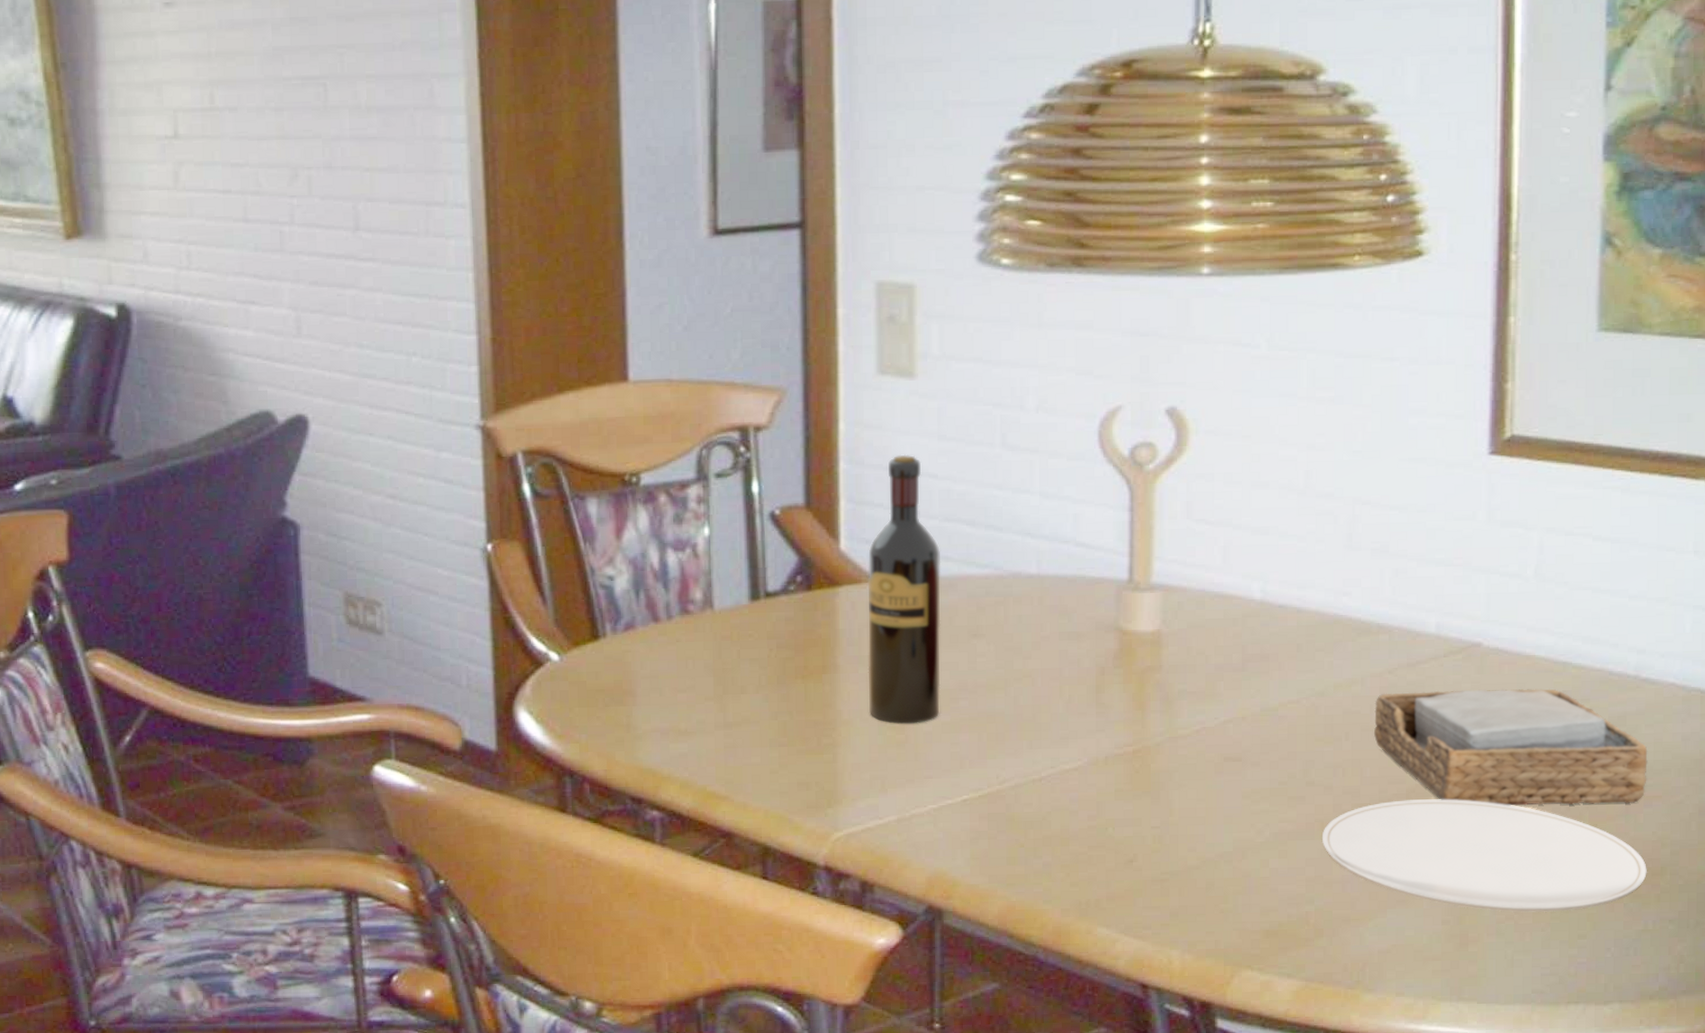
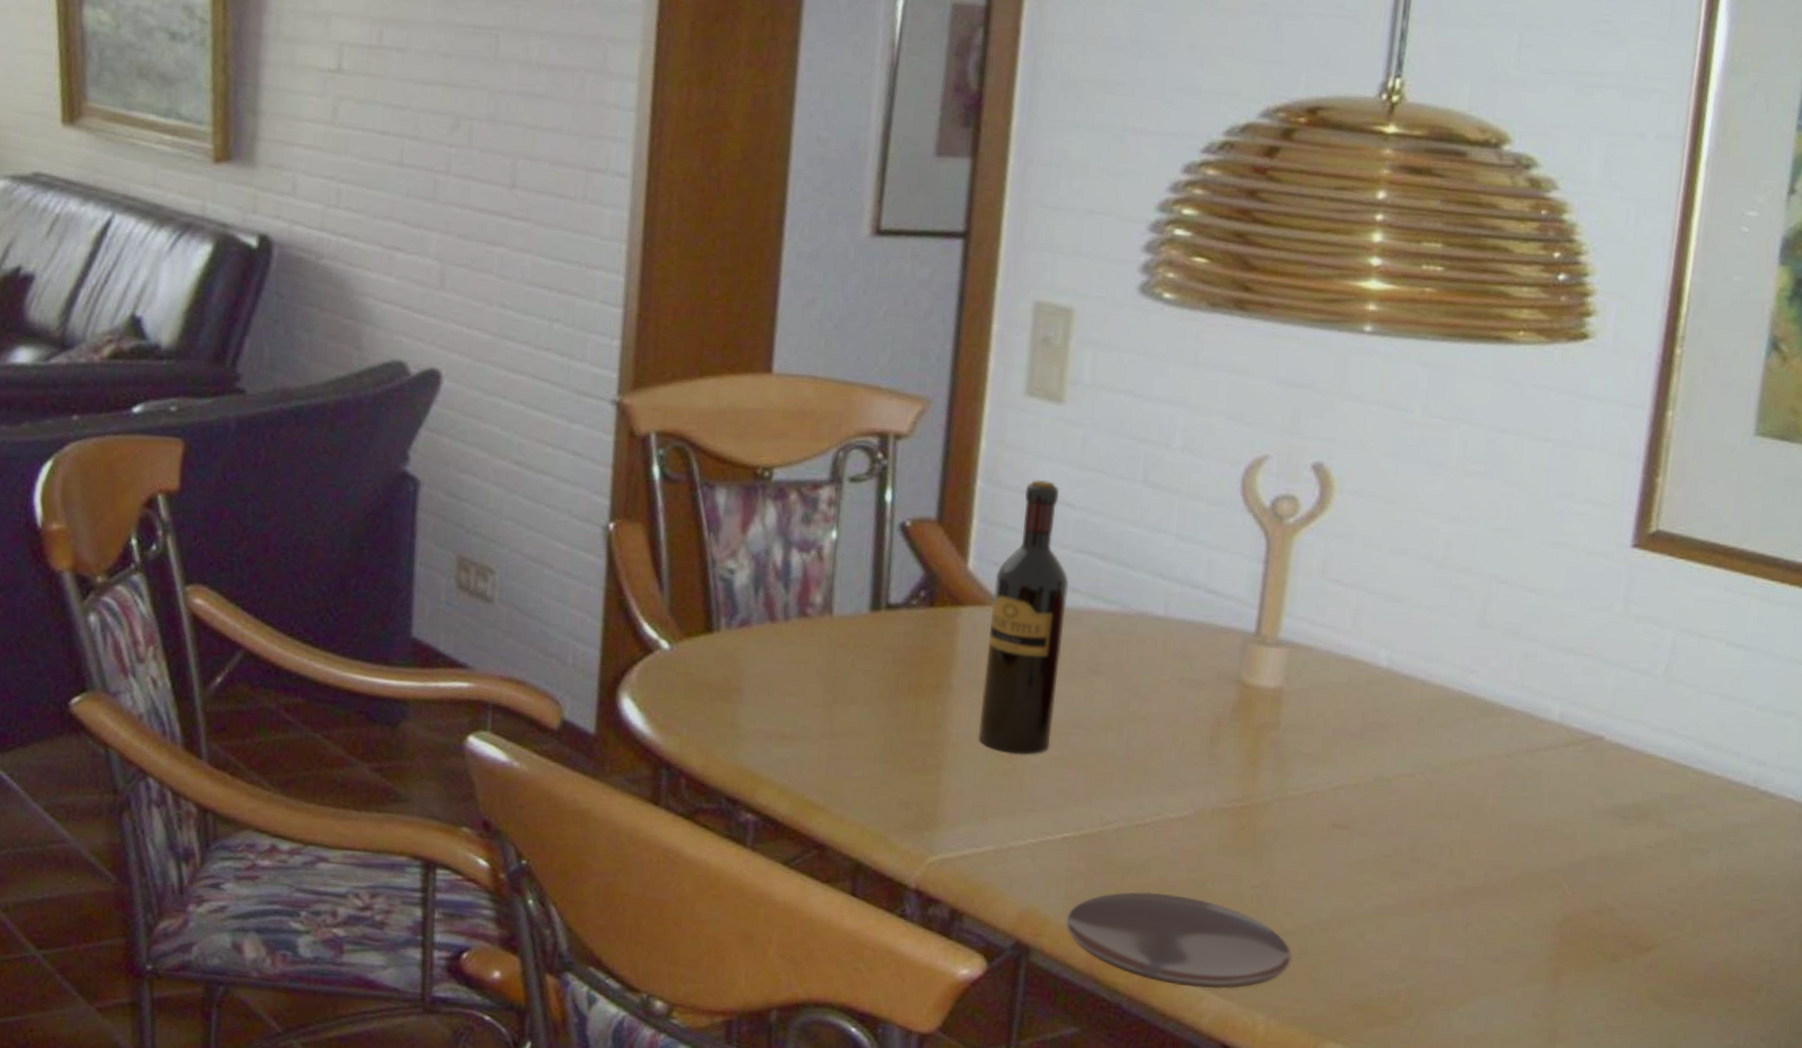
plate: none [975,843,1199,932] -> present [1066,892,1292,989]
plate: present [1321,799,1647,912] -> none [1421,887,1744,1018]
napkin holder: present [1374,688,1648,806] -> none [1485,776,1758,916]

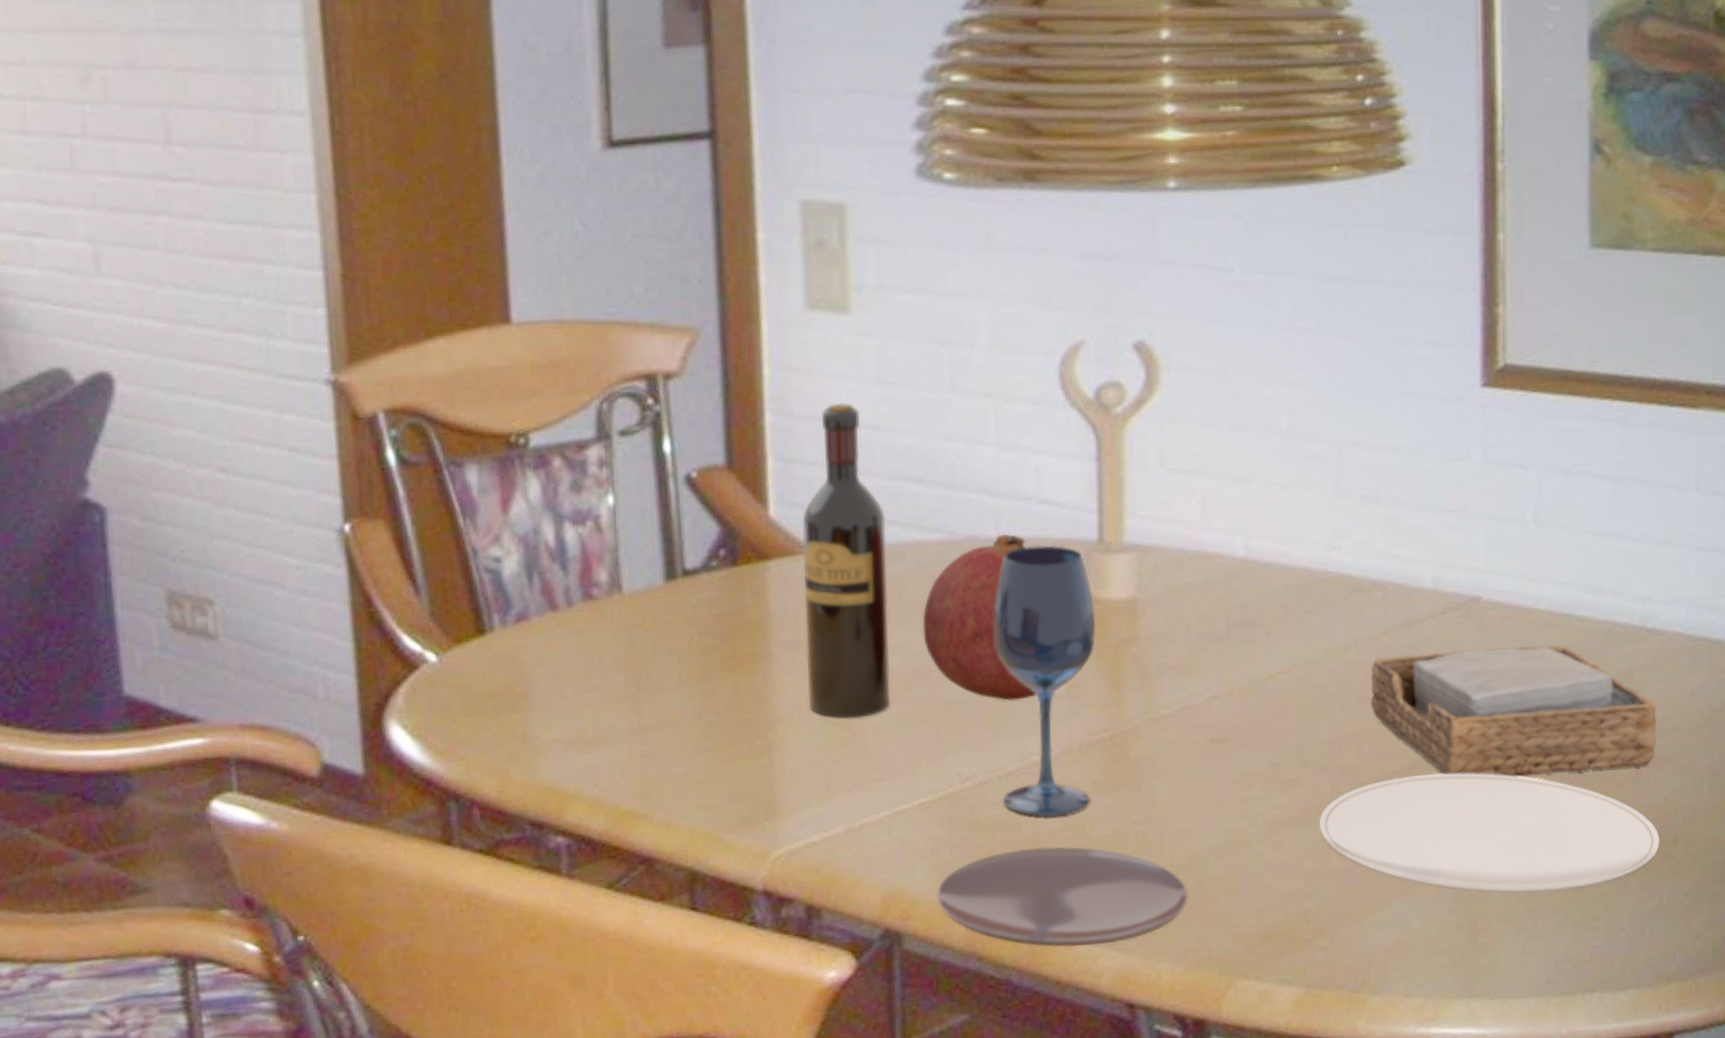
fruit: none [1087,614,1242,762] -> present [922,534,1095,701]
wineglass: none [1137,628,1244,869] -> present [993,545,1096,816]
plate: none [1421,887,1744,1018] -> present [1318,773,1660,895]
napkin holder: none [1485,776,1758,916] -> present [1370,644,1657,777]

